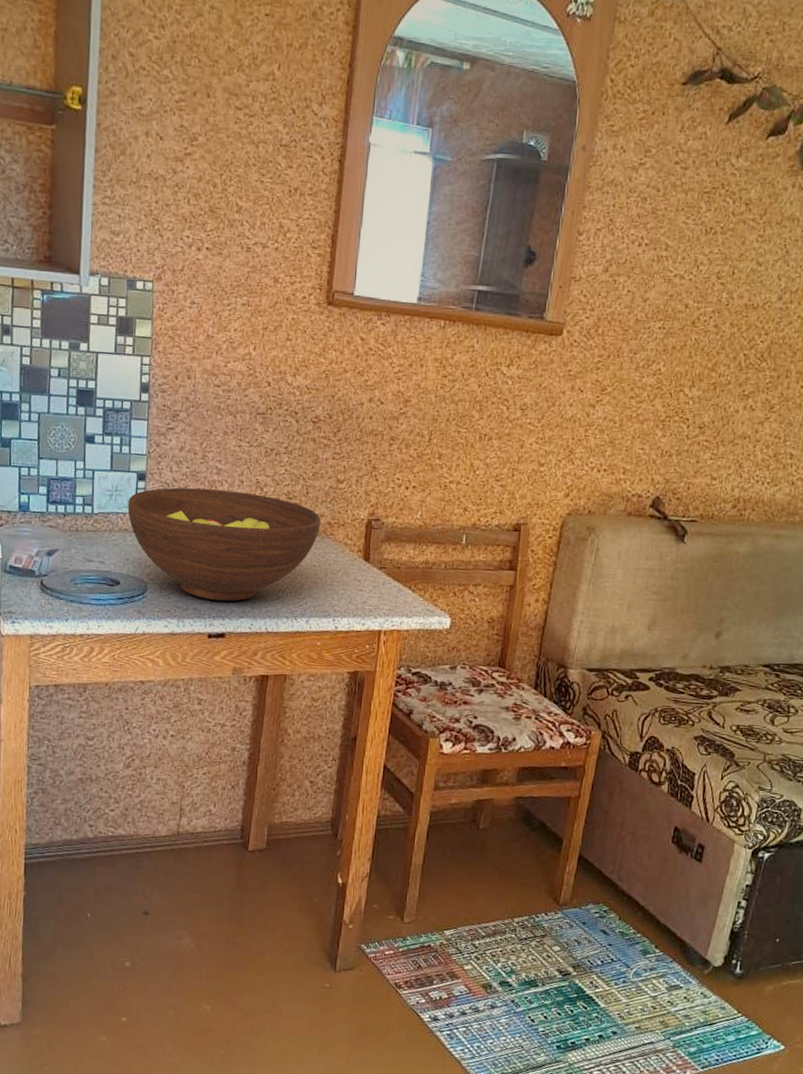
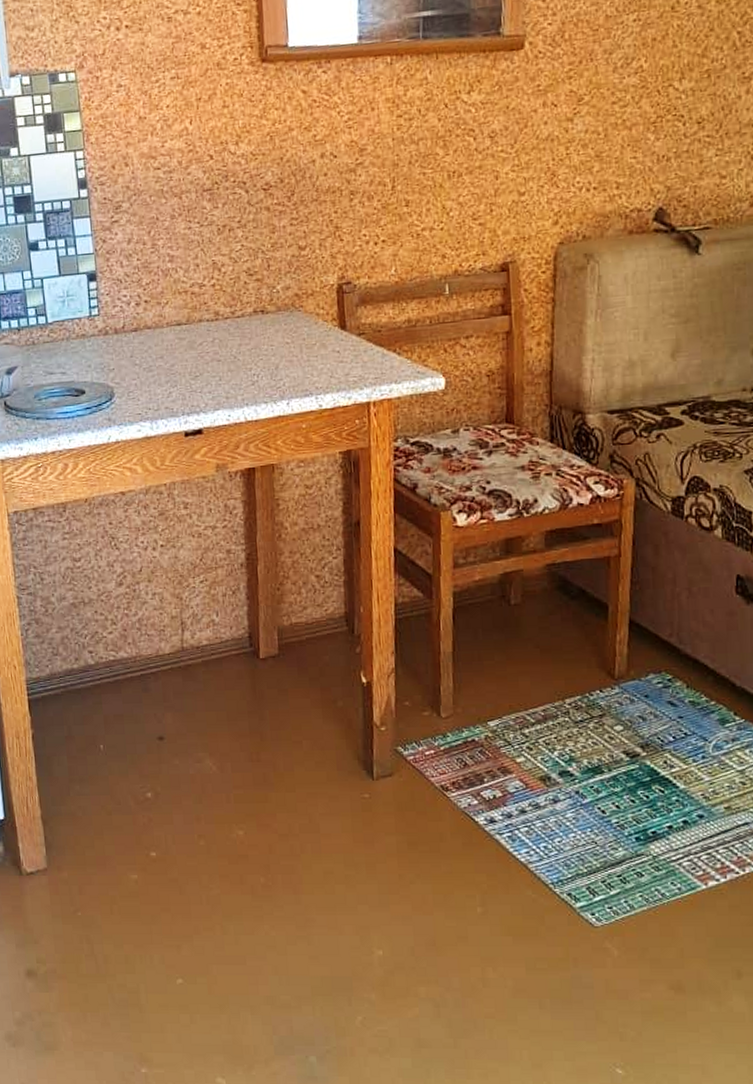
fruit bowl: present [127,487,321,601] -> none [81,276,288,396]

